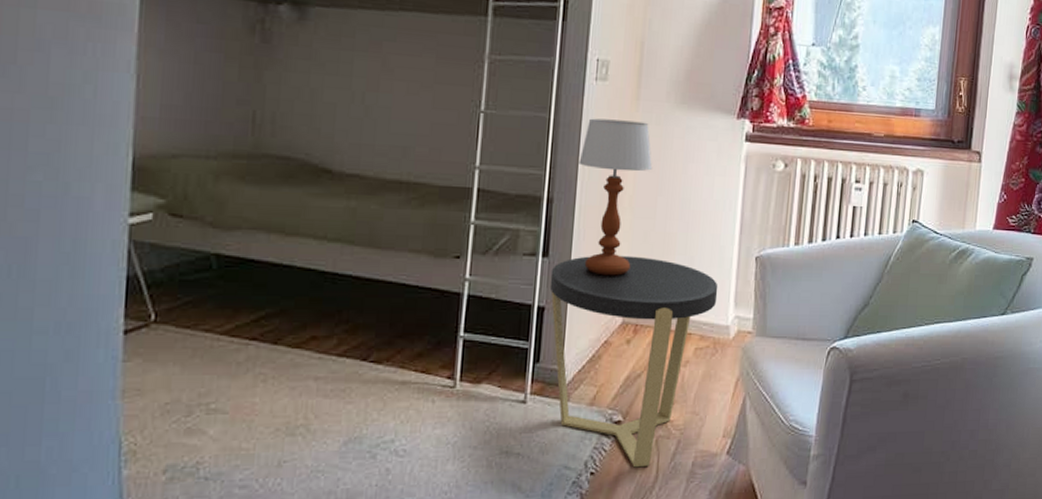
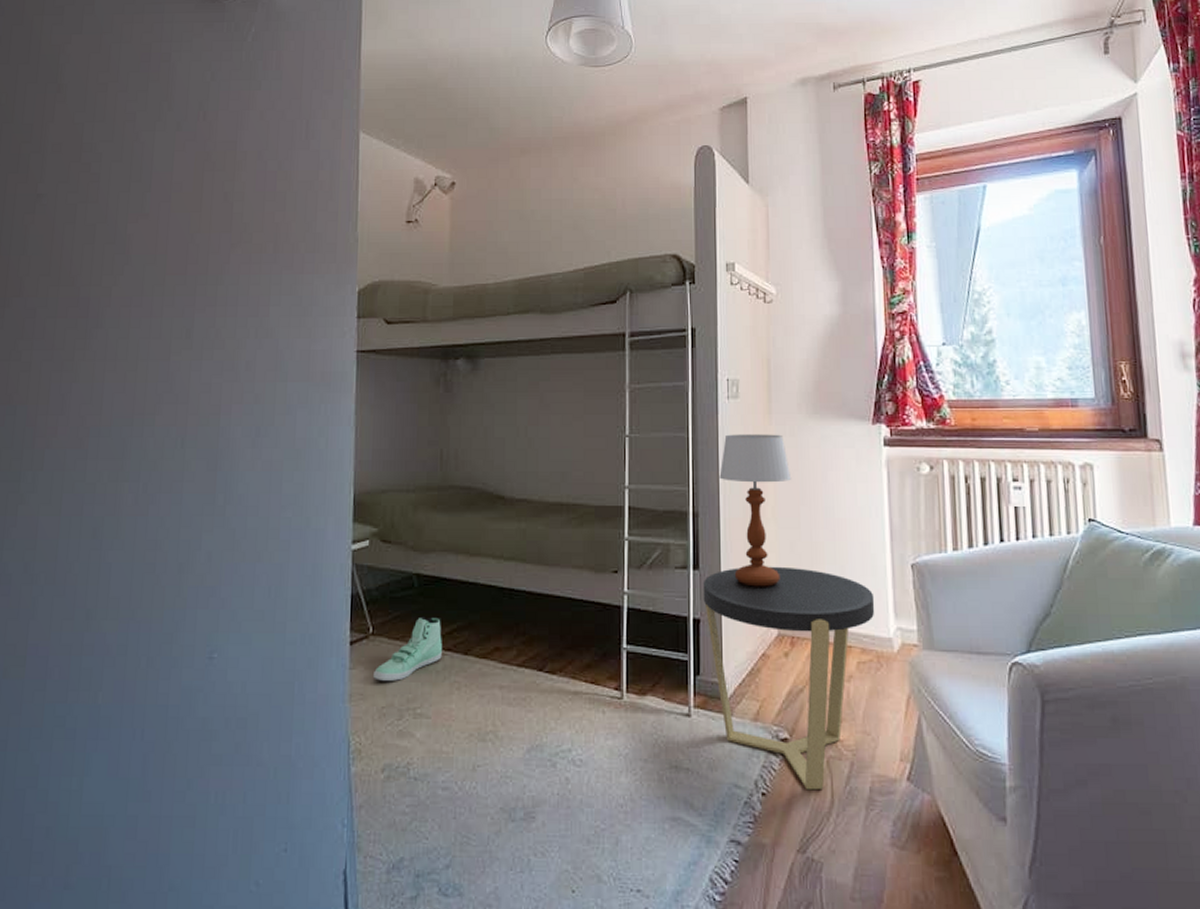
sneaker: none [153,302,246,374] -> present [372,616,442,681]

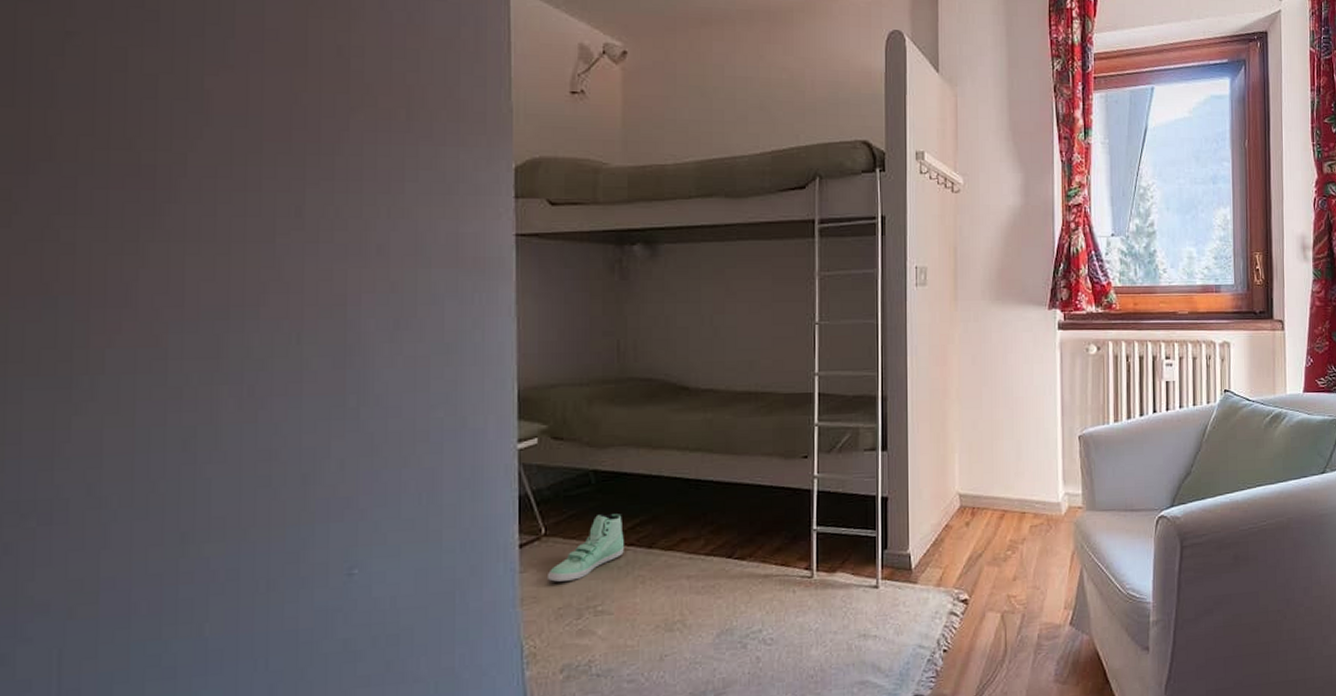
side table: present [702,566,875,791] -> none [890,443,1047,643]
table lamp: present [719,434,792,587] -> none [907,320,975,464]

